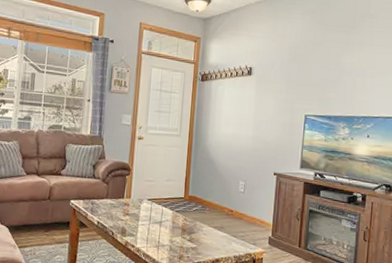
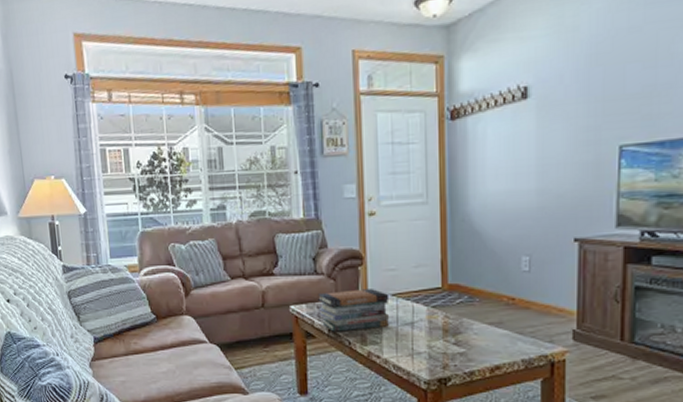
book stack: none [92,192,146,224] -> present [318,289,390,332]

